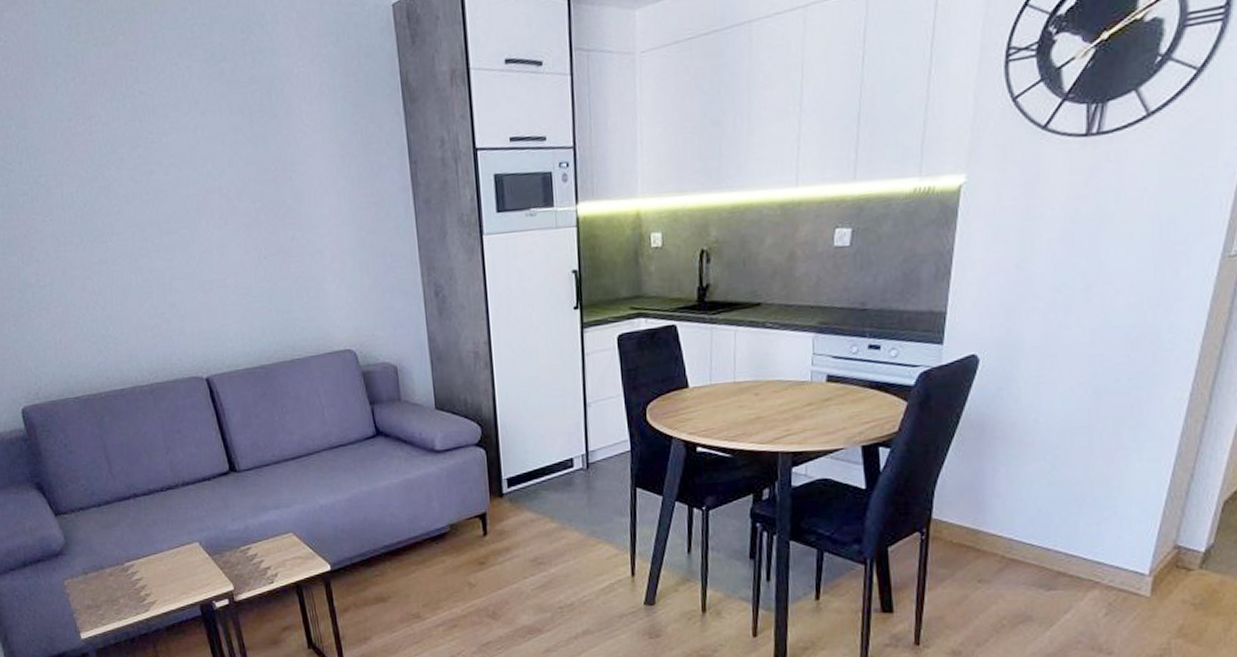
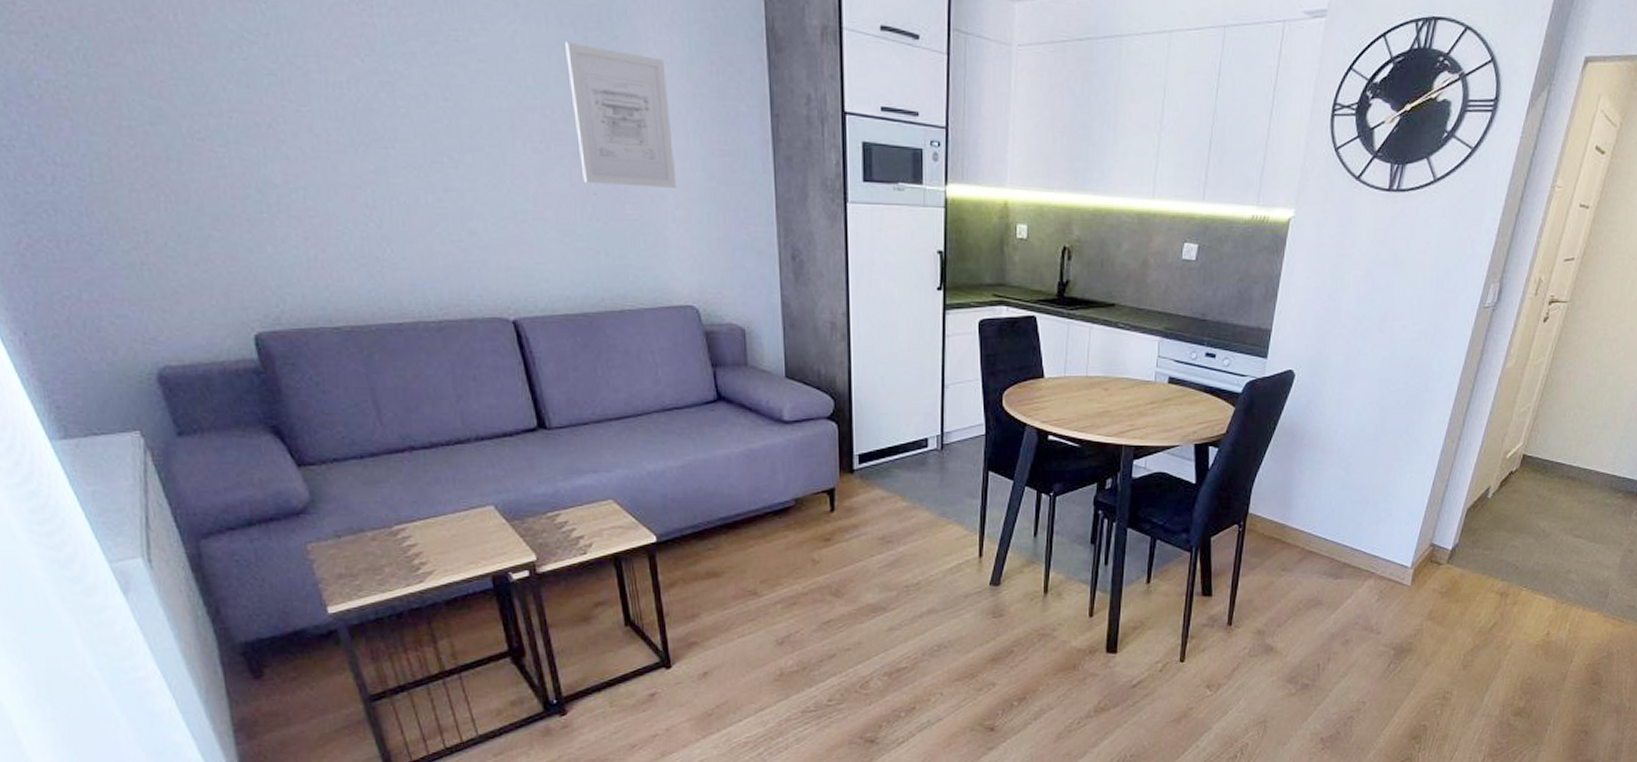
wall art: none [236,126,332,250] -> present [565,41,677,188]

